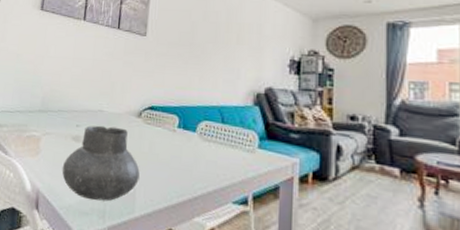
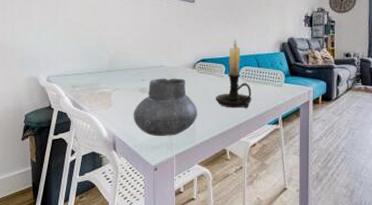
candle holder: none [163,82,212,178] -> present [215,38,252,108]

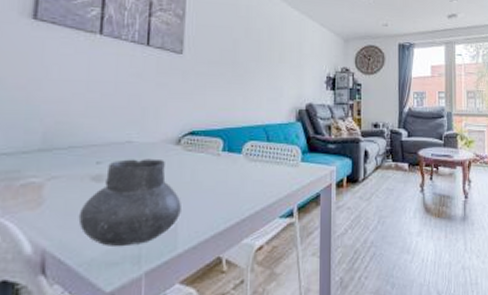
candle holder: present [215,38,252,108] -> none [207,102,258,199]

